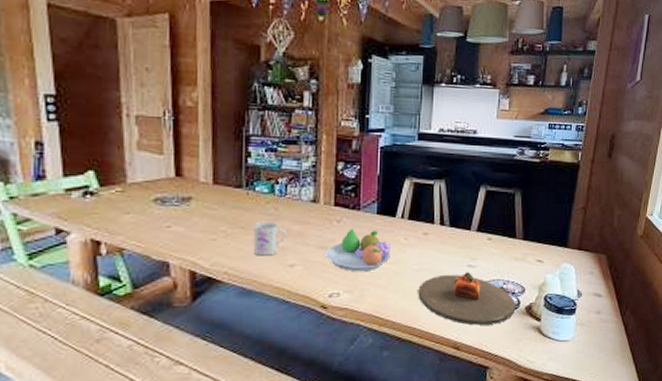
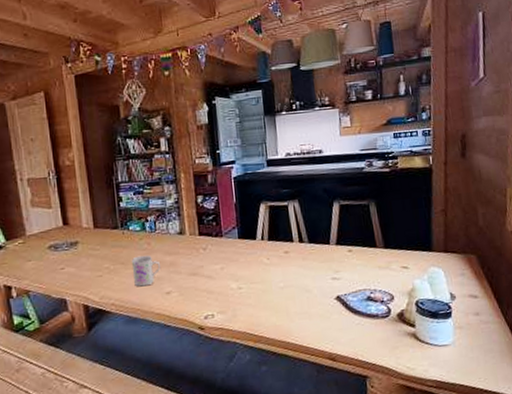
fruit bowl: present [325,228,392,272] -> none [196,254,256,294]
plate: present [418,272,516,326] -> none [287,284,387,336]

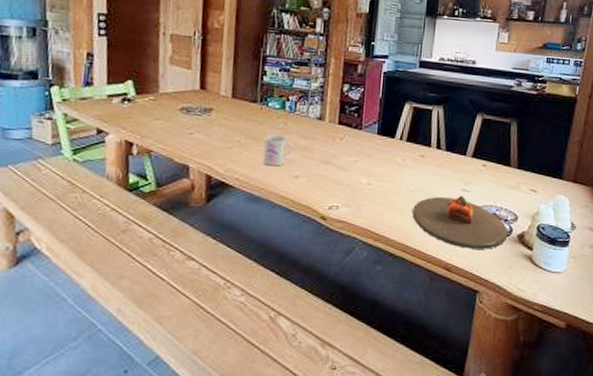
plate: none [287,284,387,336] -> present [412,195,508,249]

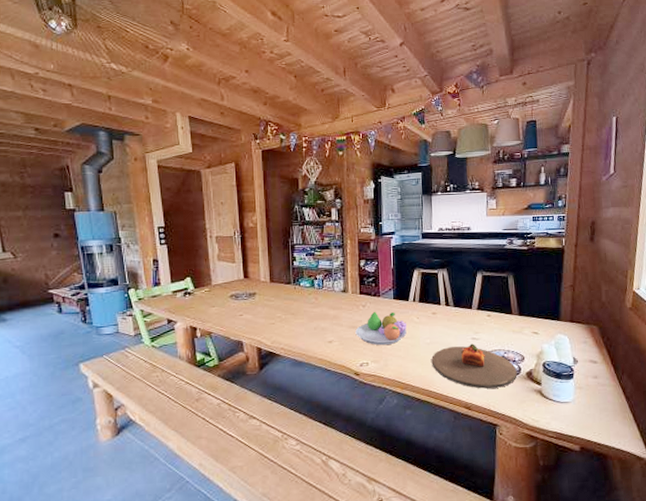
mug: present [263,134,293,166] -> none [300,308,325,335]
fruit bowl: none [327,146,390,188] -> present [355,311,407,346]

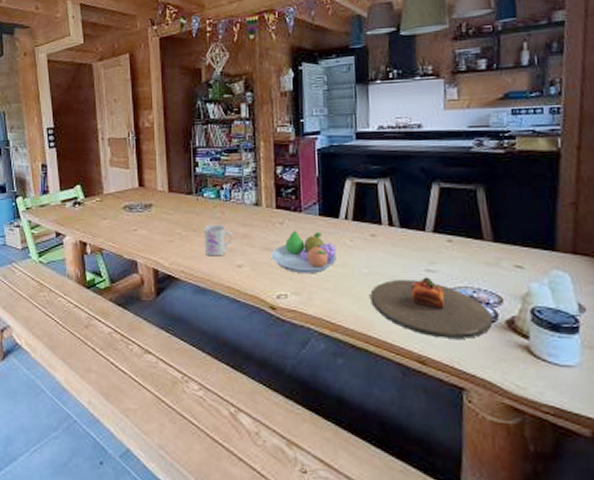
mug: none [300,308,325,335] -> present [203,224,233,257]

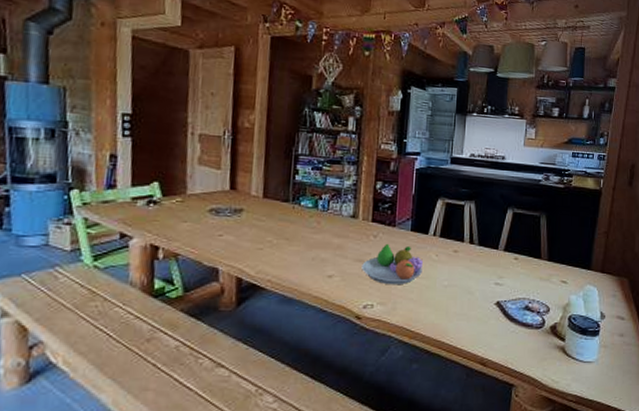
mug: present [203,224,233,257] -> none [296,233,327,266]
plate: present [370,277,493,339] -> none [447,289,541,342]

